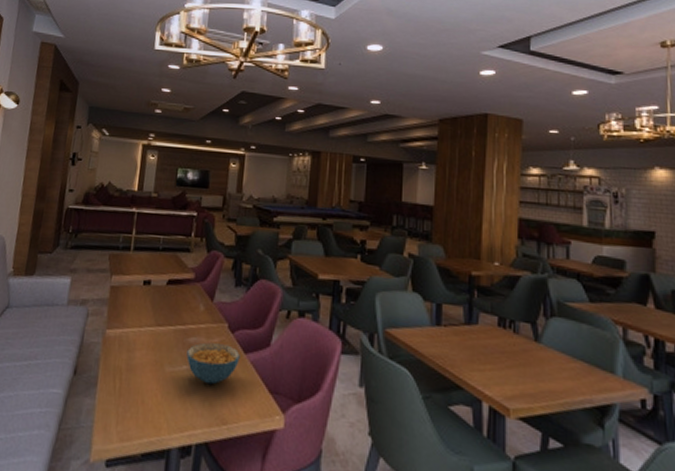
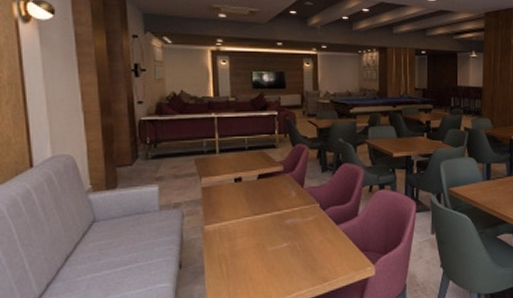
cereal bowl: present [186,342,240,385] -> none [285,220,333,254]

